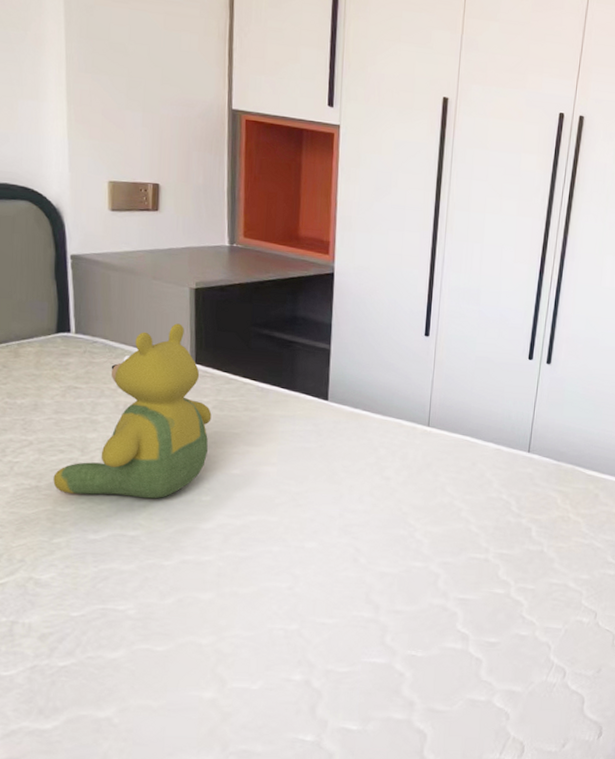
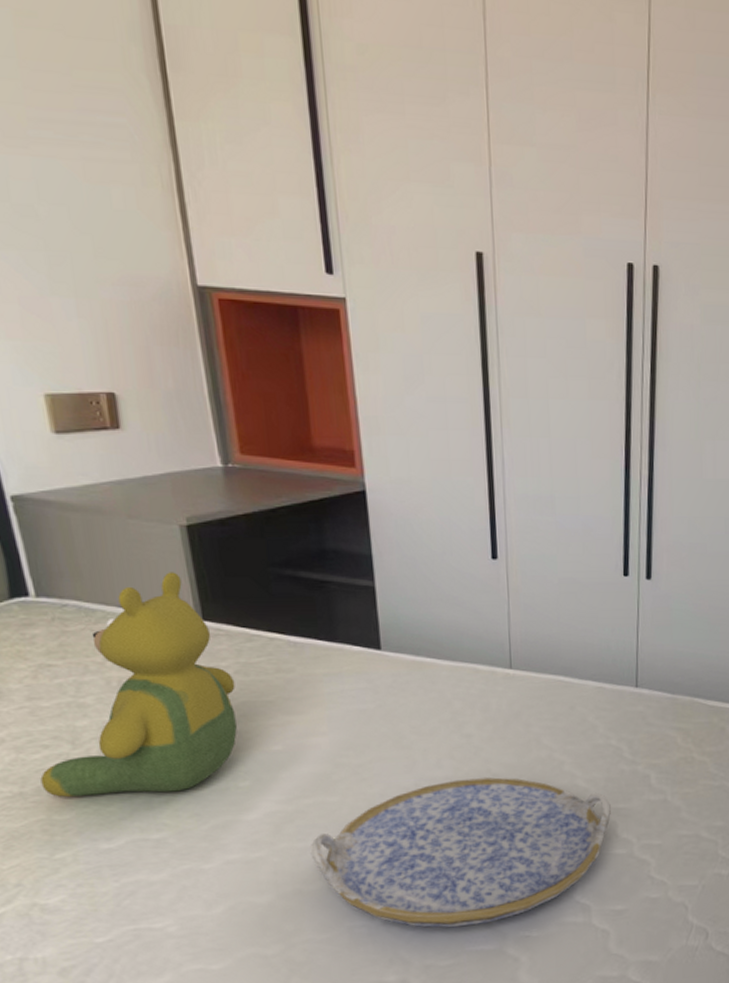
serving tray: none [248,514,496,640] -> present [310,777,611,928]

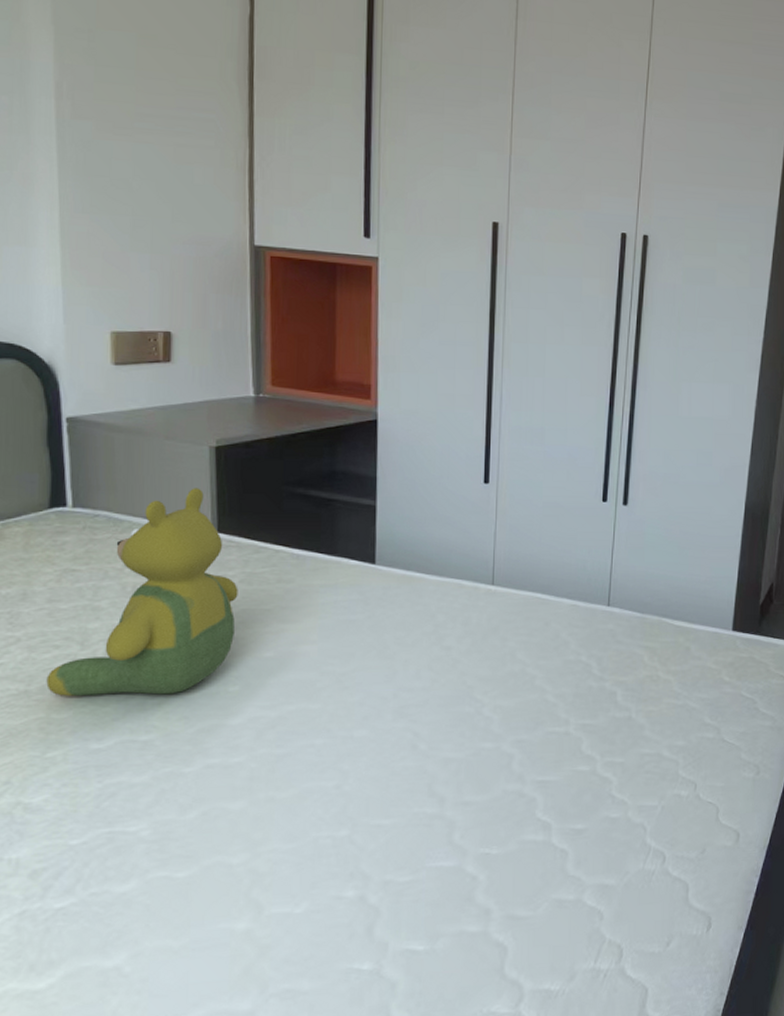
serving tray: present [310,777,611,928] -> none [287,690,577,842]

